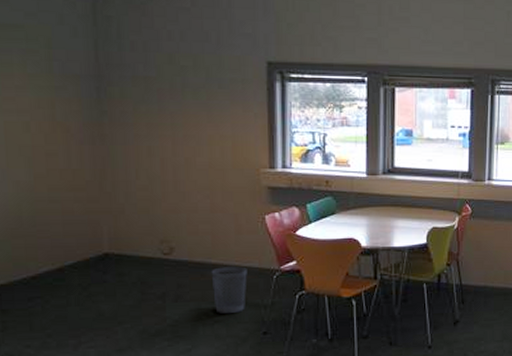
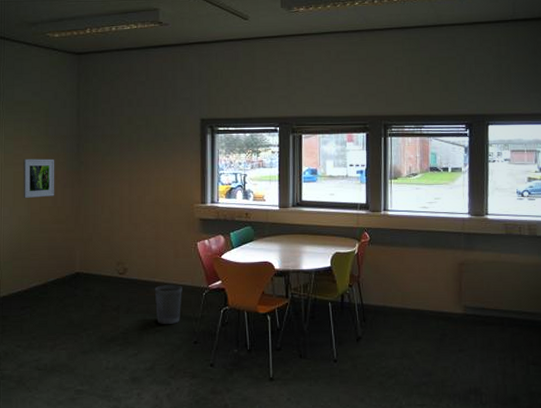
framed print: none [17,104,68,157] -> present [23,158,55,198]

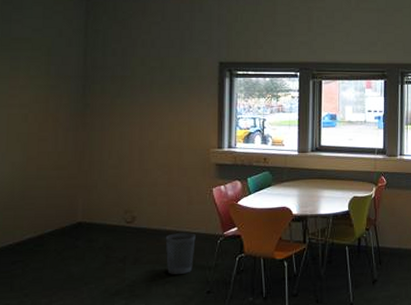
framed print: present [23,158,55,198] -> none [18,100,57,142]

